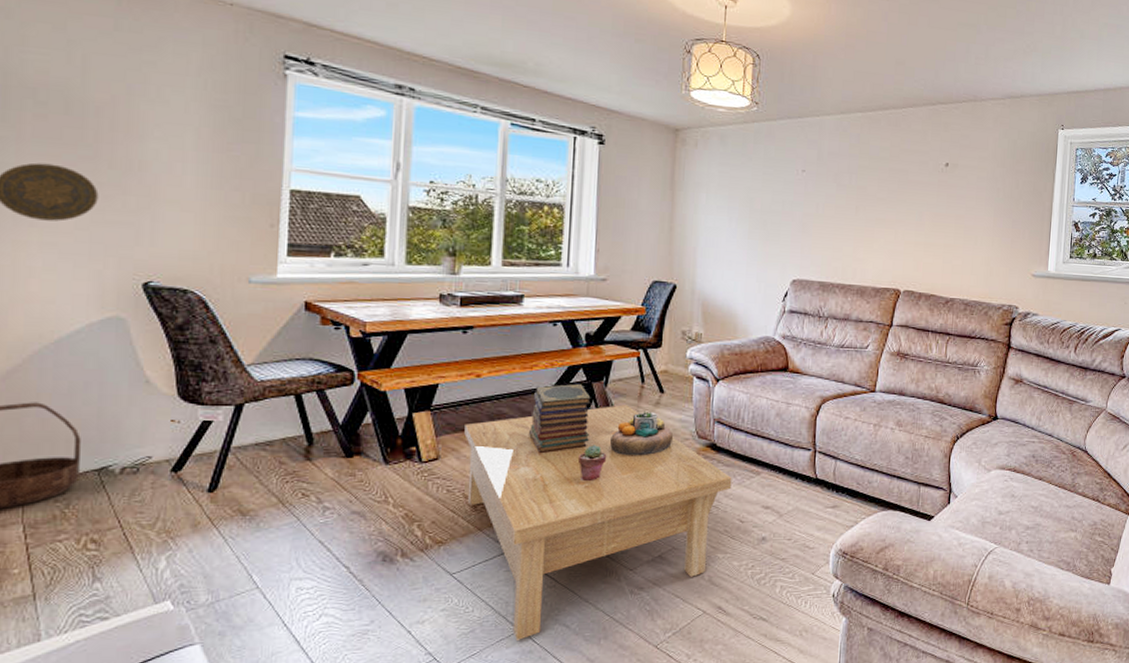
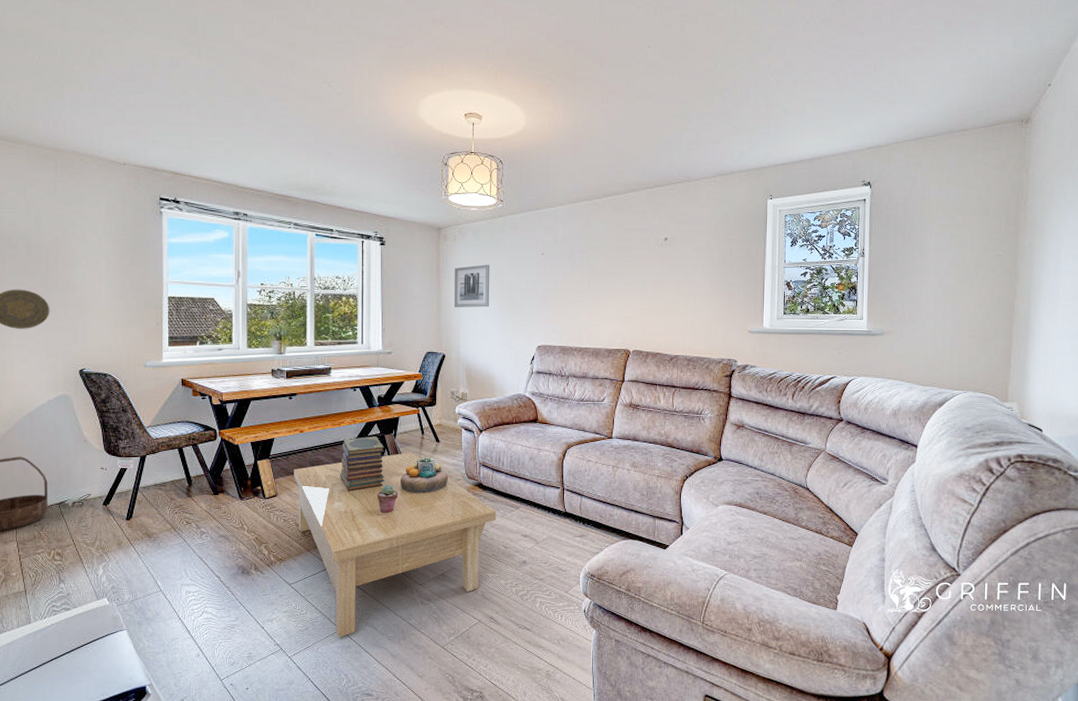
wall art: none [690,178,739,231] -> present [453,264,490,308]

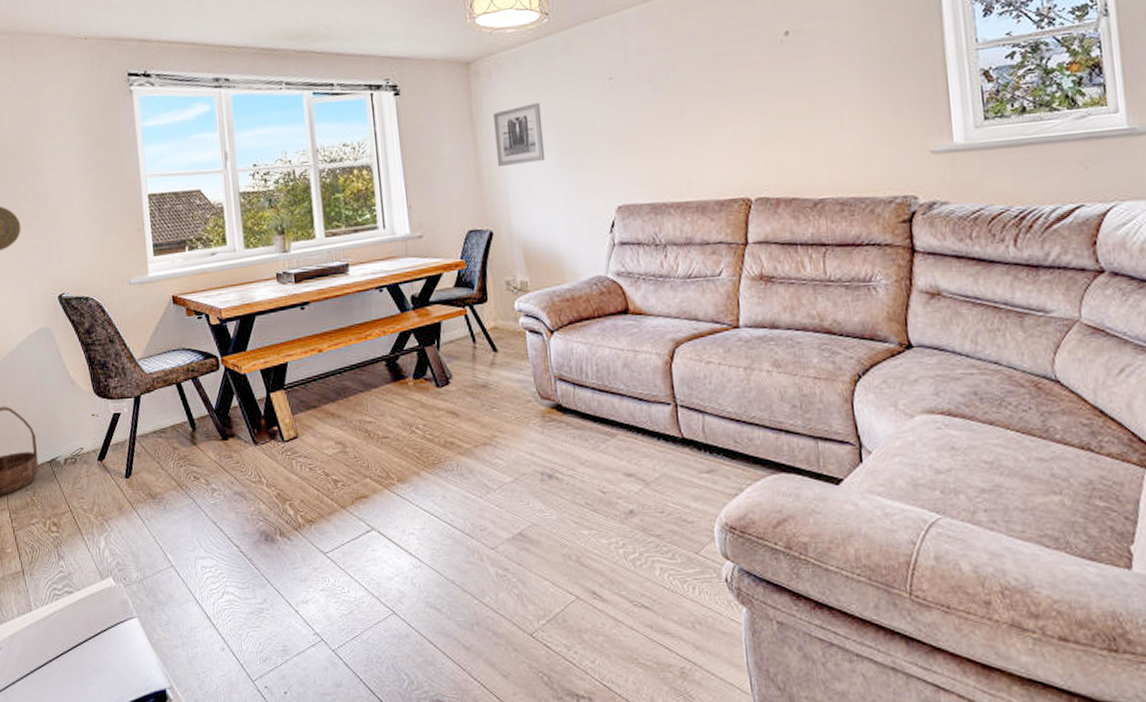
coffee table: present [294,452,496,637] -> none [315,368,586,623]
book stack: present [339,437,384,492] -> none [371,350,430,427]
potted succulent: present [377,485,398,514] -> none [423,414,451,454]
decorative bowl: present [400,457,449,494] -> none [451,373,515,424]

